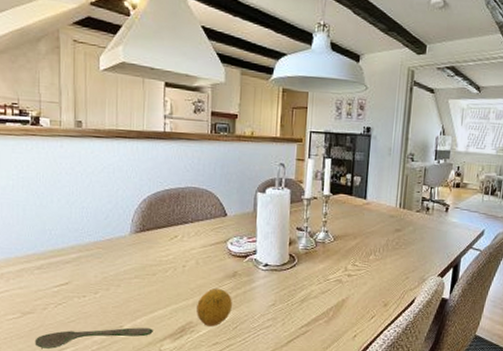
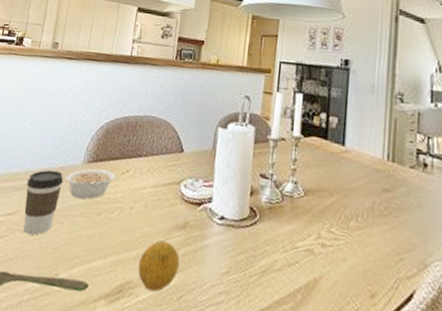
coffee cup: none [75,242,113,299] -> present [23,169,64,235]
legume: none [114,237,170,264] -> present [65,168,121,200]

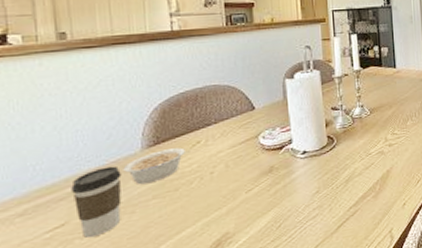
fruit: present [138,240,180,292] -> none [232,188,273,233]

